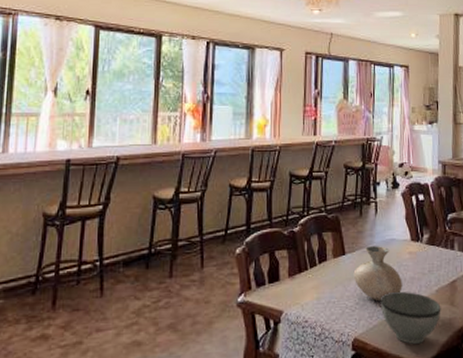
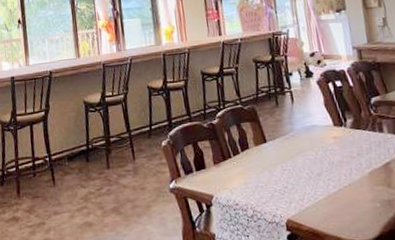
vase: present [353,246,403,302] -> none [277,132,332,185]
bowl: present [381,291,441,344] -> none [310,174,378,225]

